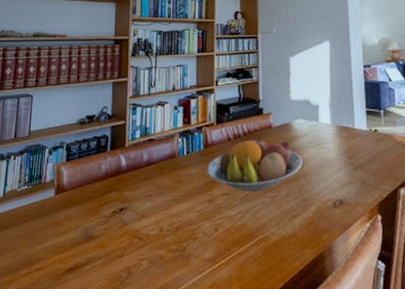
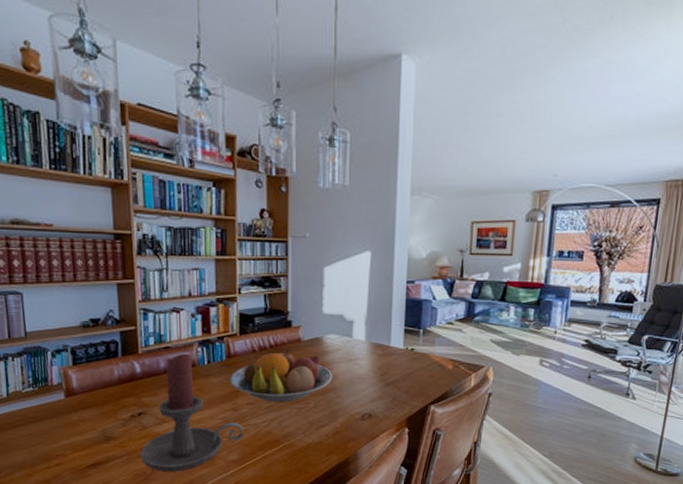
candle holder: none [119,146,220,274] -> present [141,354,245,472]

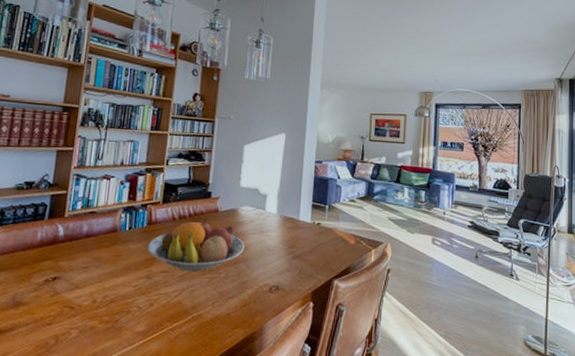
candle holder: present [141,354,245,472] -> none [47,219,155,343]

